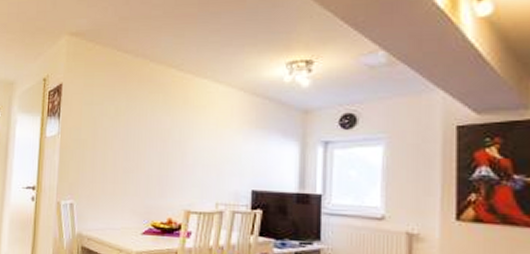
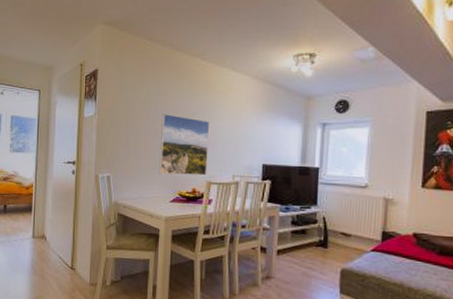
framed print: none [129,132,189,203] -> present [159,114,210,176]

